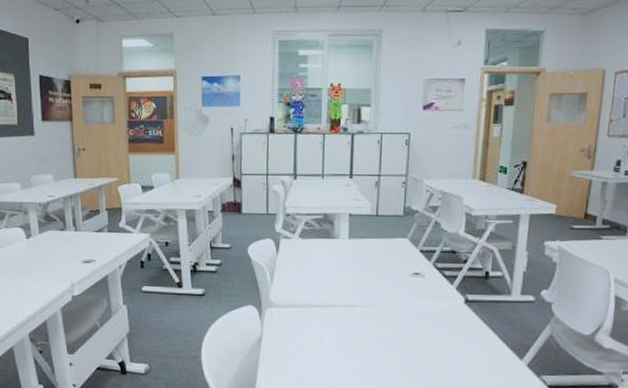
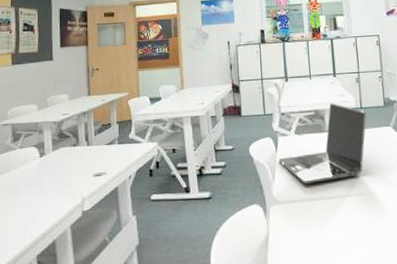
laptop: none [279,207,383,290] -> present [279,103,367,184]

